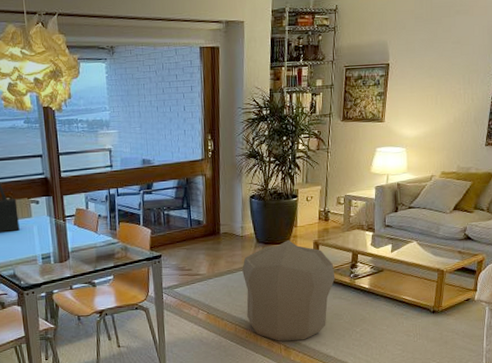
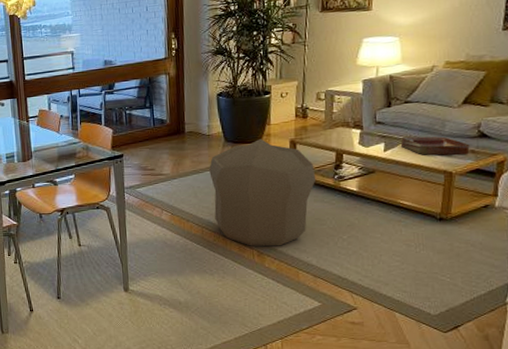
decorative tray: none [404,238,458,256] -> present [400,136,470,156]

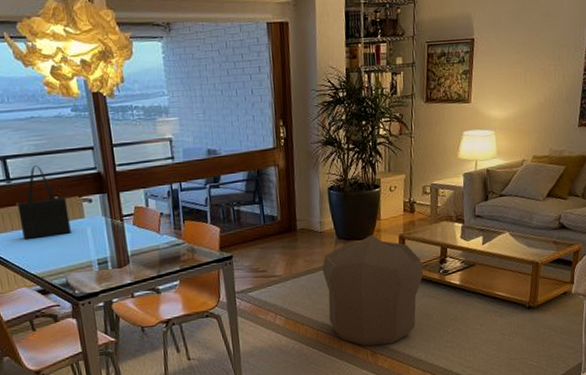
decorative tray: present [400,136,470,156] -> none [496,228,552,247]

